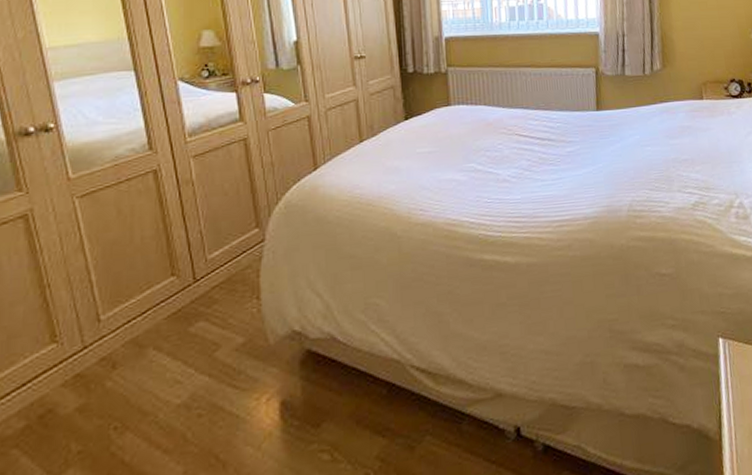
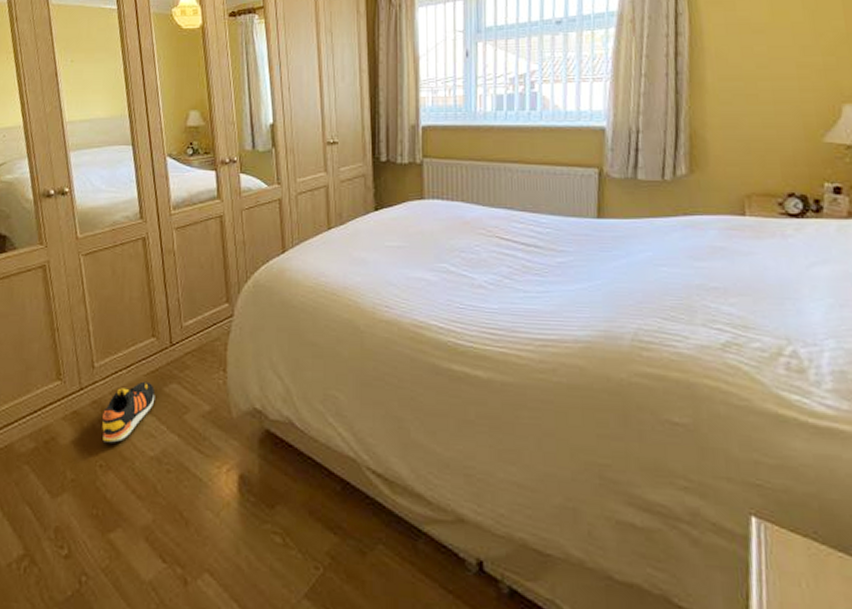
shoe: none [114,324,179,401] -> present [102,381,155,443]

